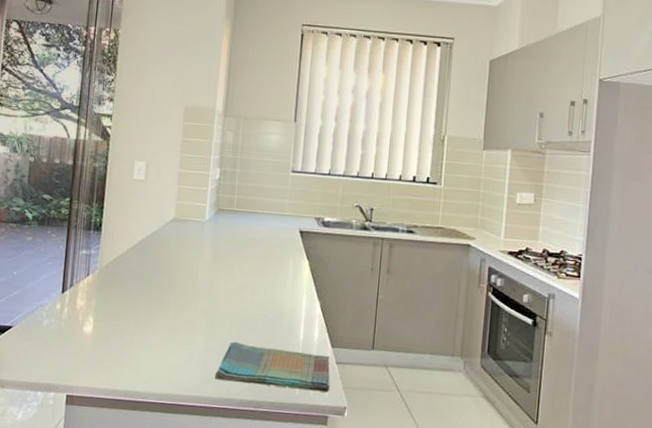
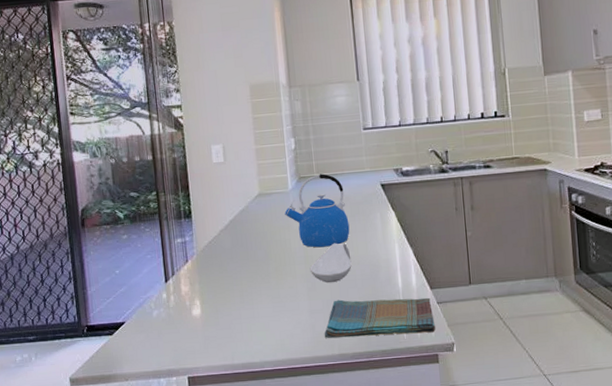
kettle: none [197,209,261,286] -> present [285,173,350,248]
spoon rest: none [212,282,257,323] -> present [309,243,352,283]

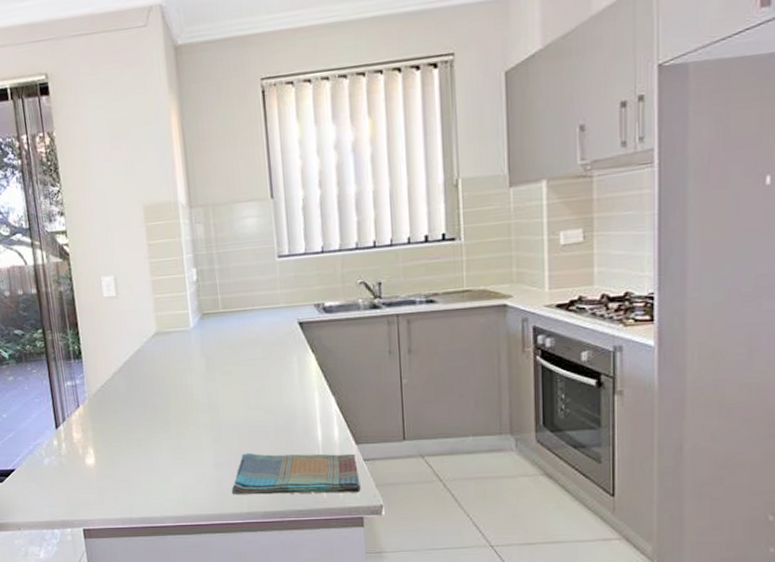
kettle: present [285,173,350,248] -> none [186,309,261,394]
spoon rest: present [309,243,352,283] -> none [215,389,264,433]

